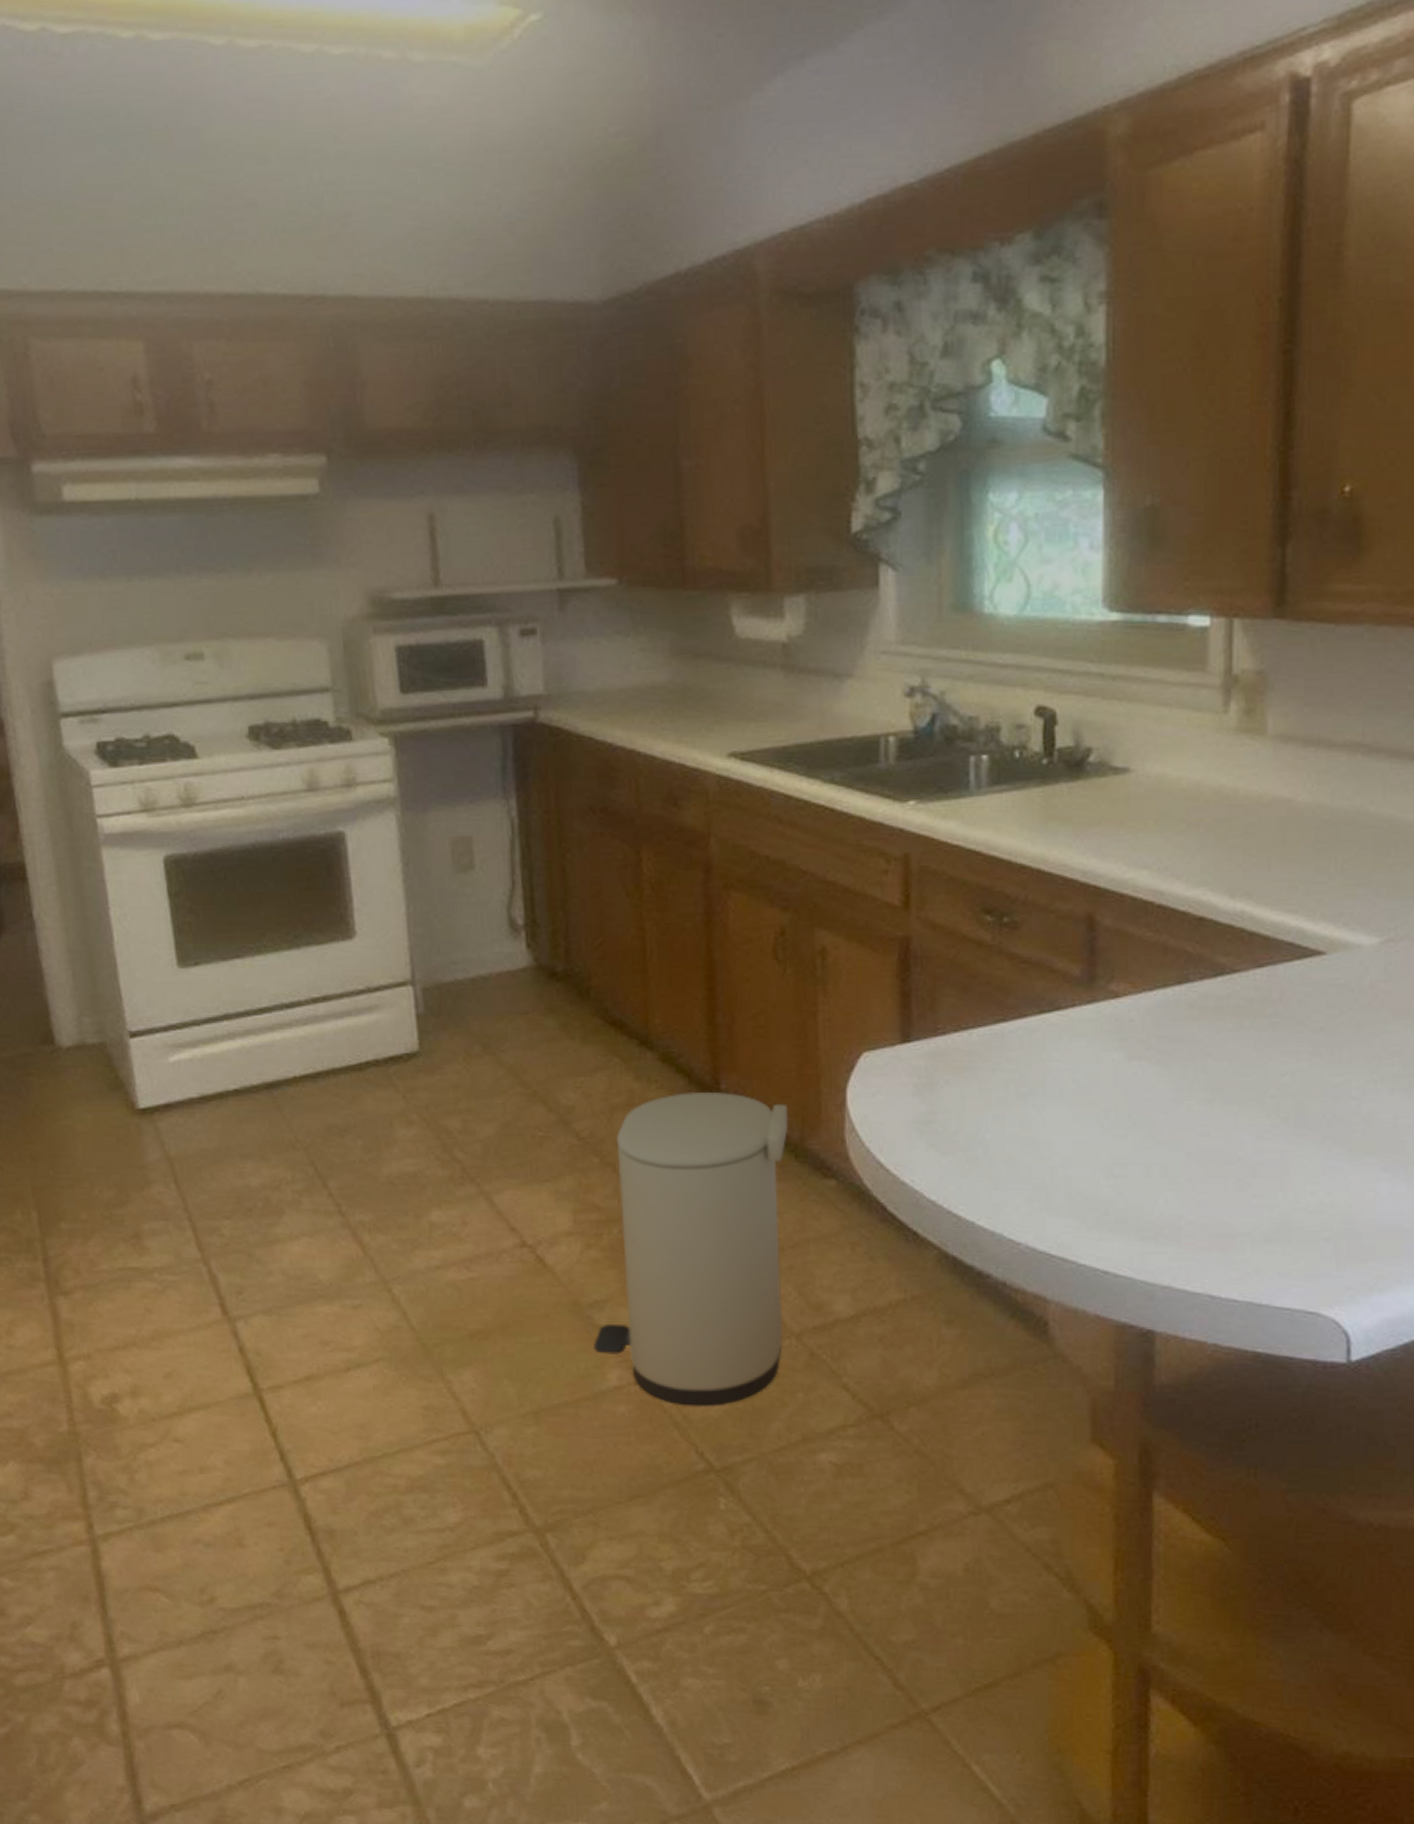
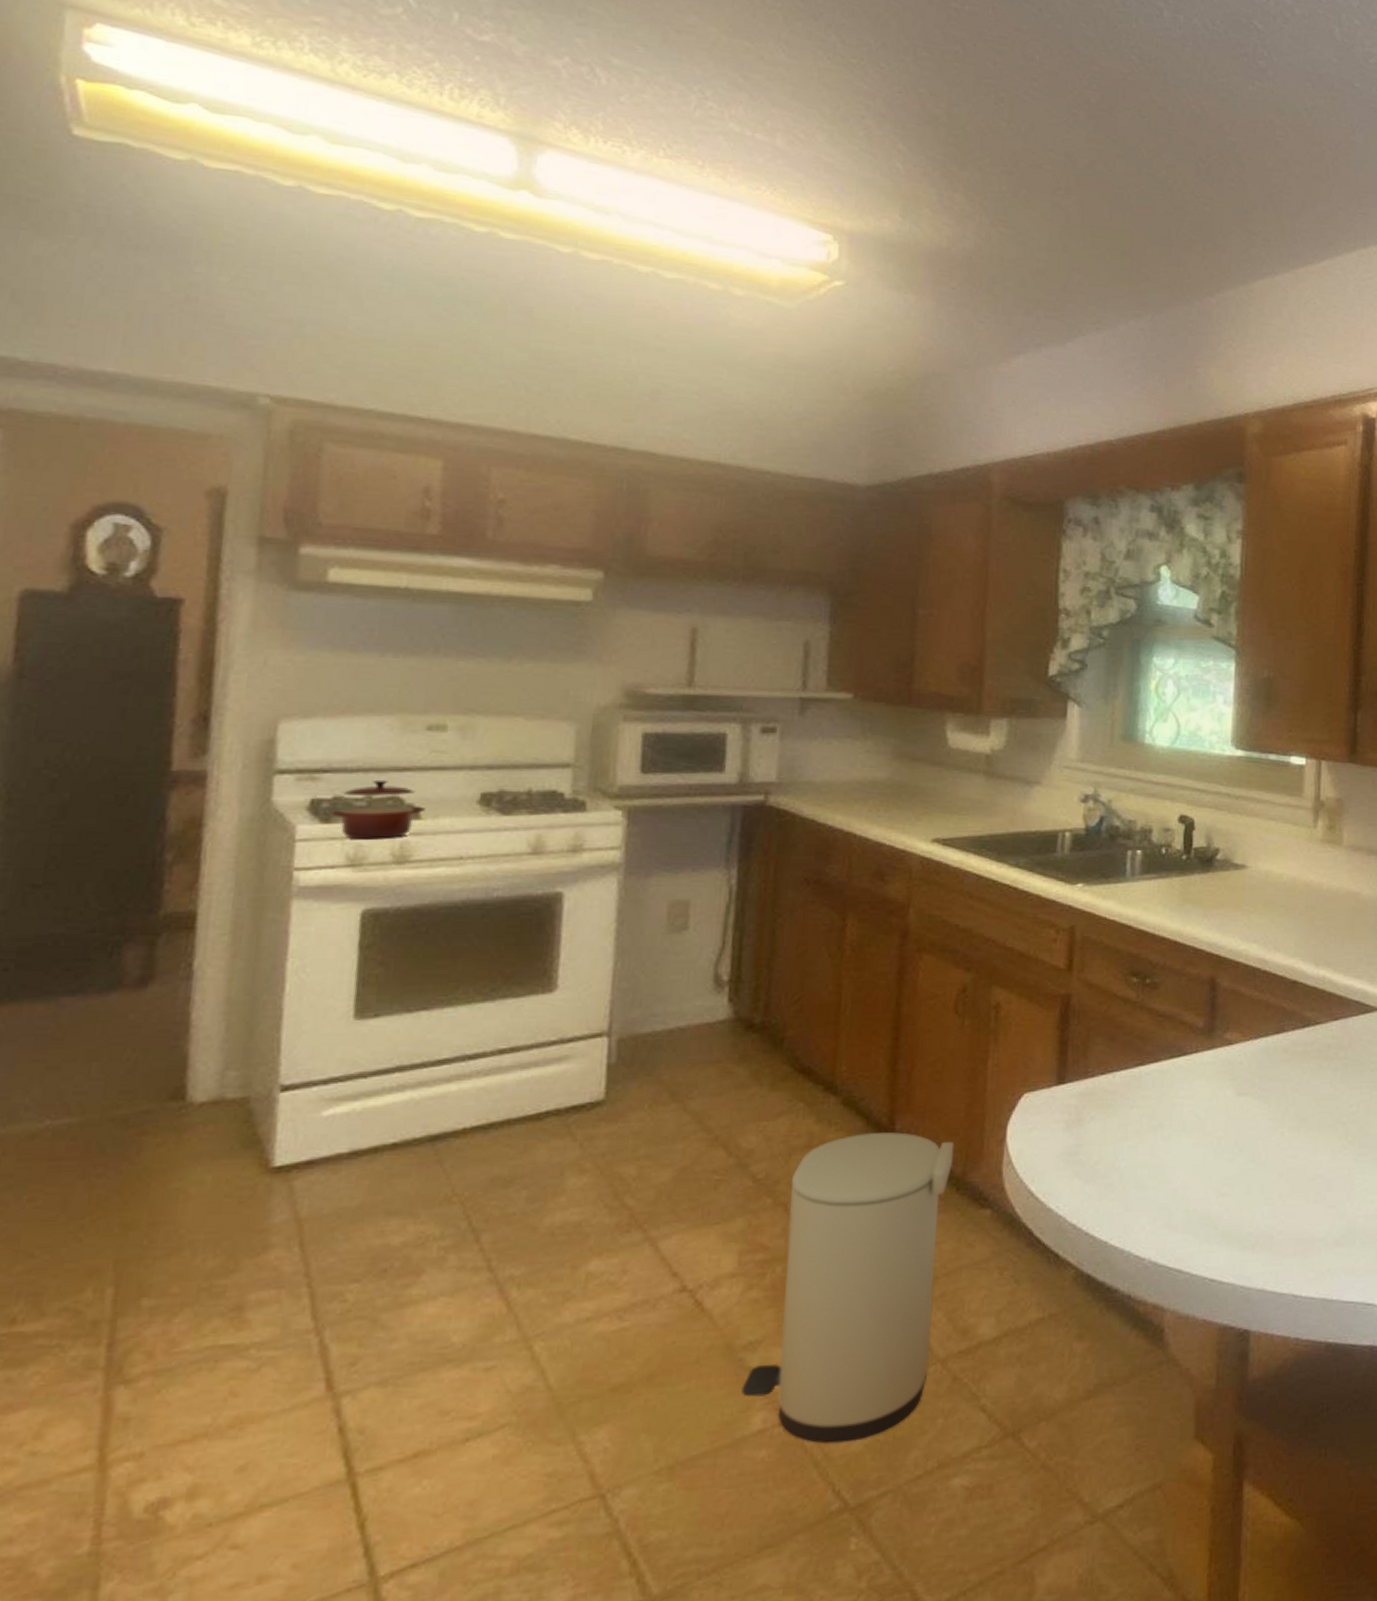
saucepan: none [114,717,200,783] -> present [329,779,426,839]

